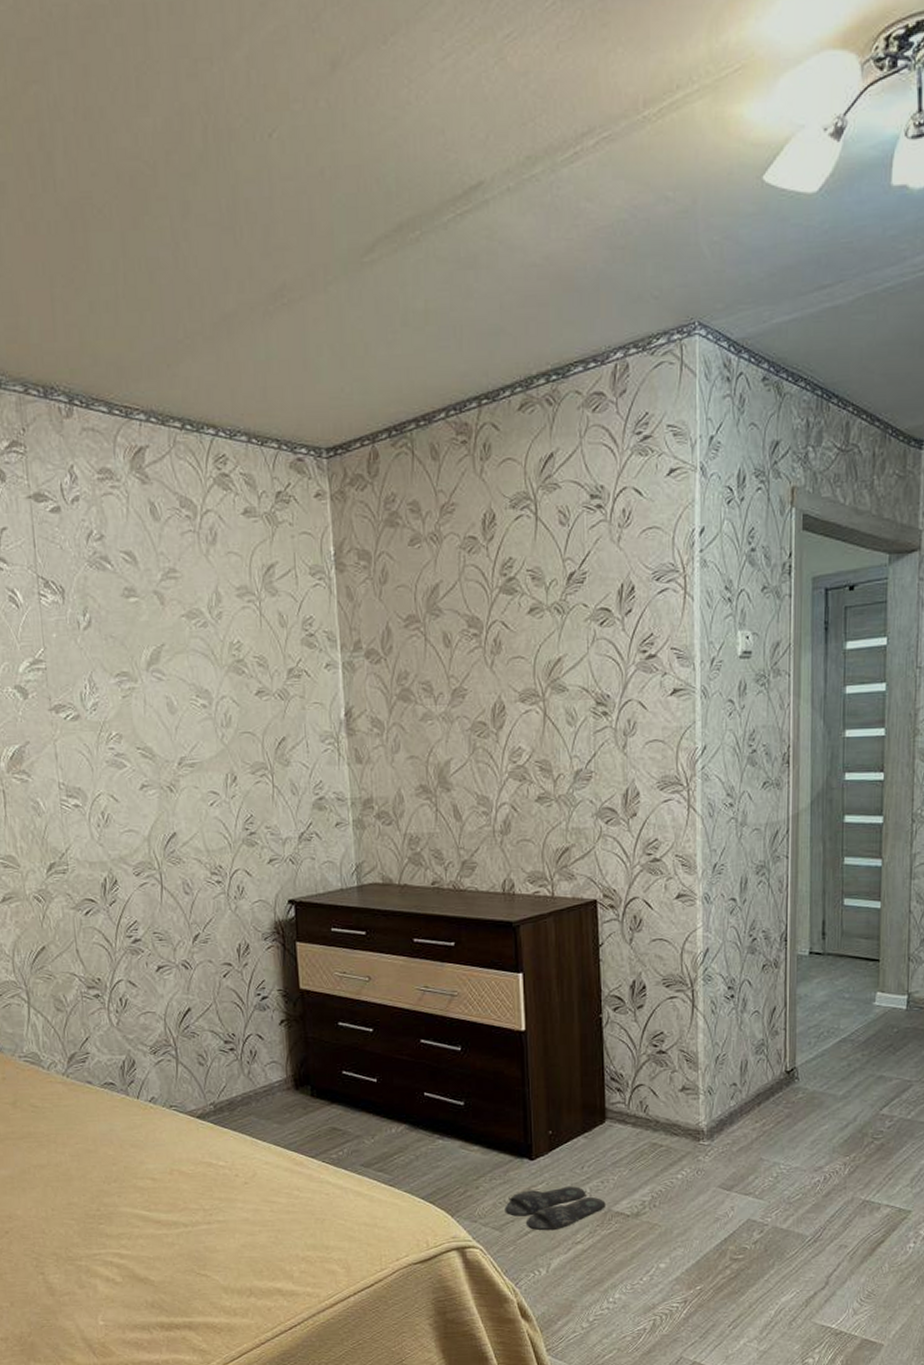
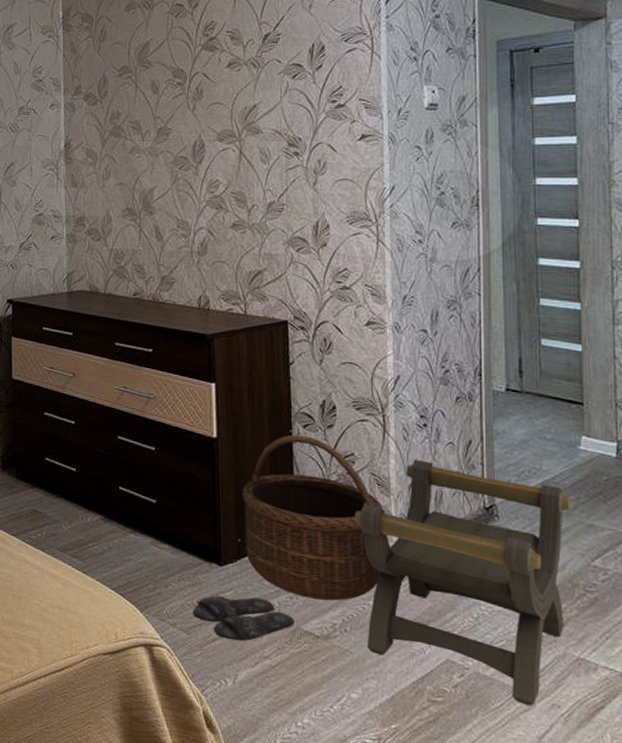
basket: none [552,1019,690,1180] -> present [242,435,382,601]
stool: none [664,1032,864,1250] -> present [354,460,570,706]

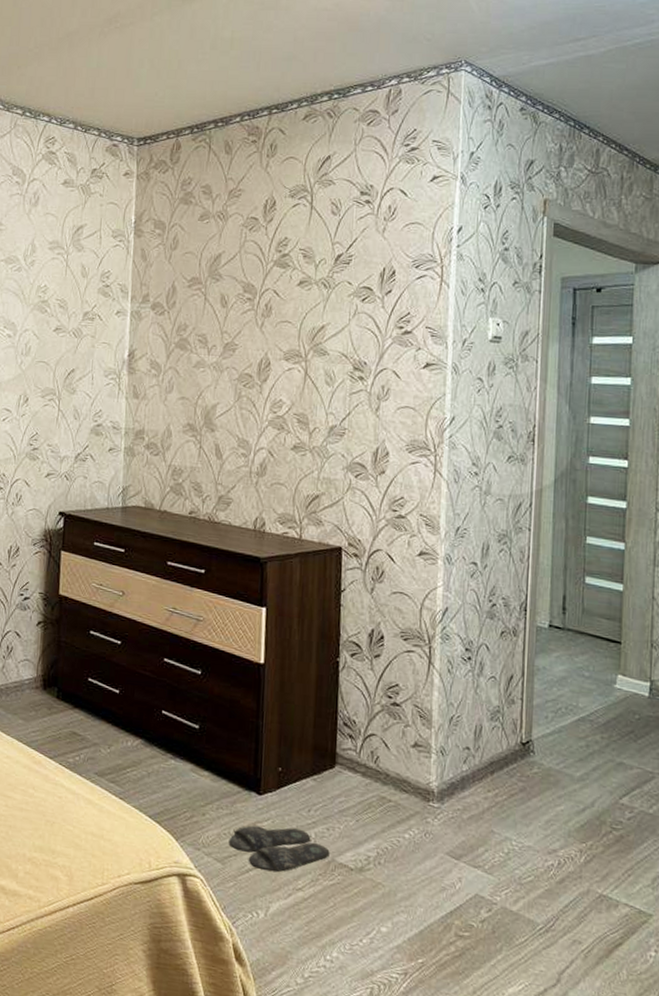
basket: present [242,435,382,601] -> none [285,663,423,833]
stool: present [354,460,570,706] -> none [395,693,603,942]

